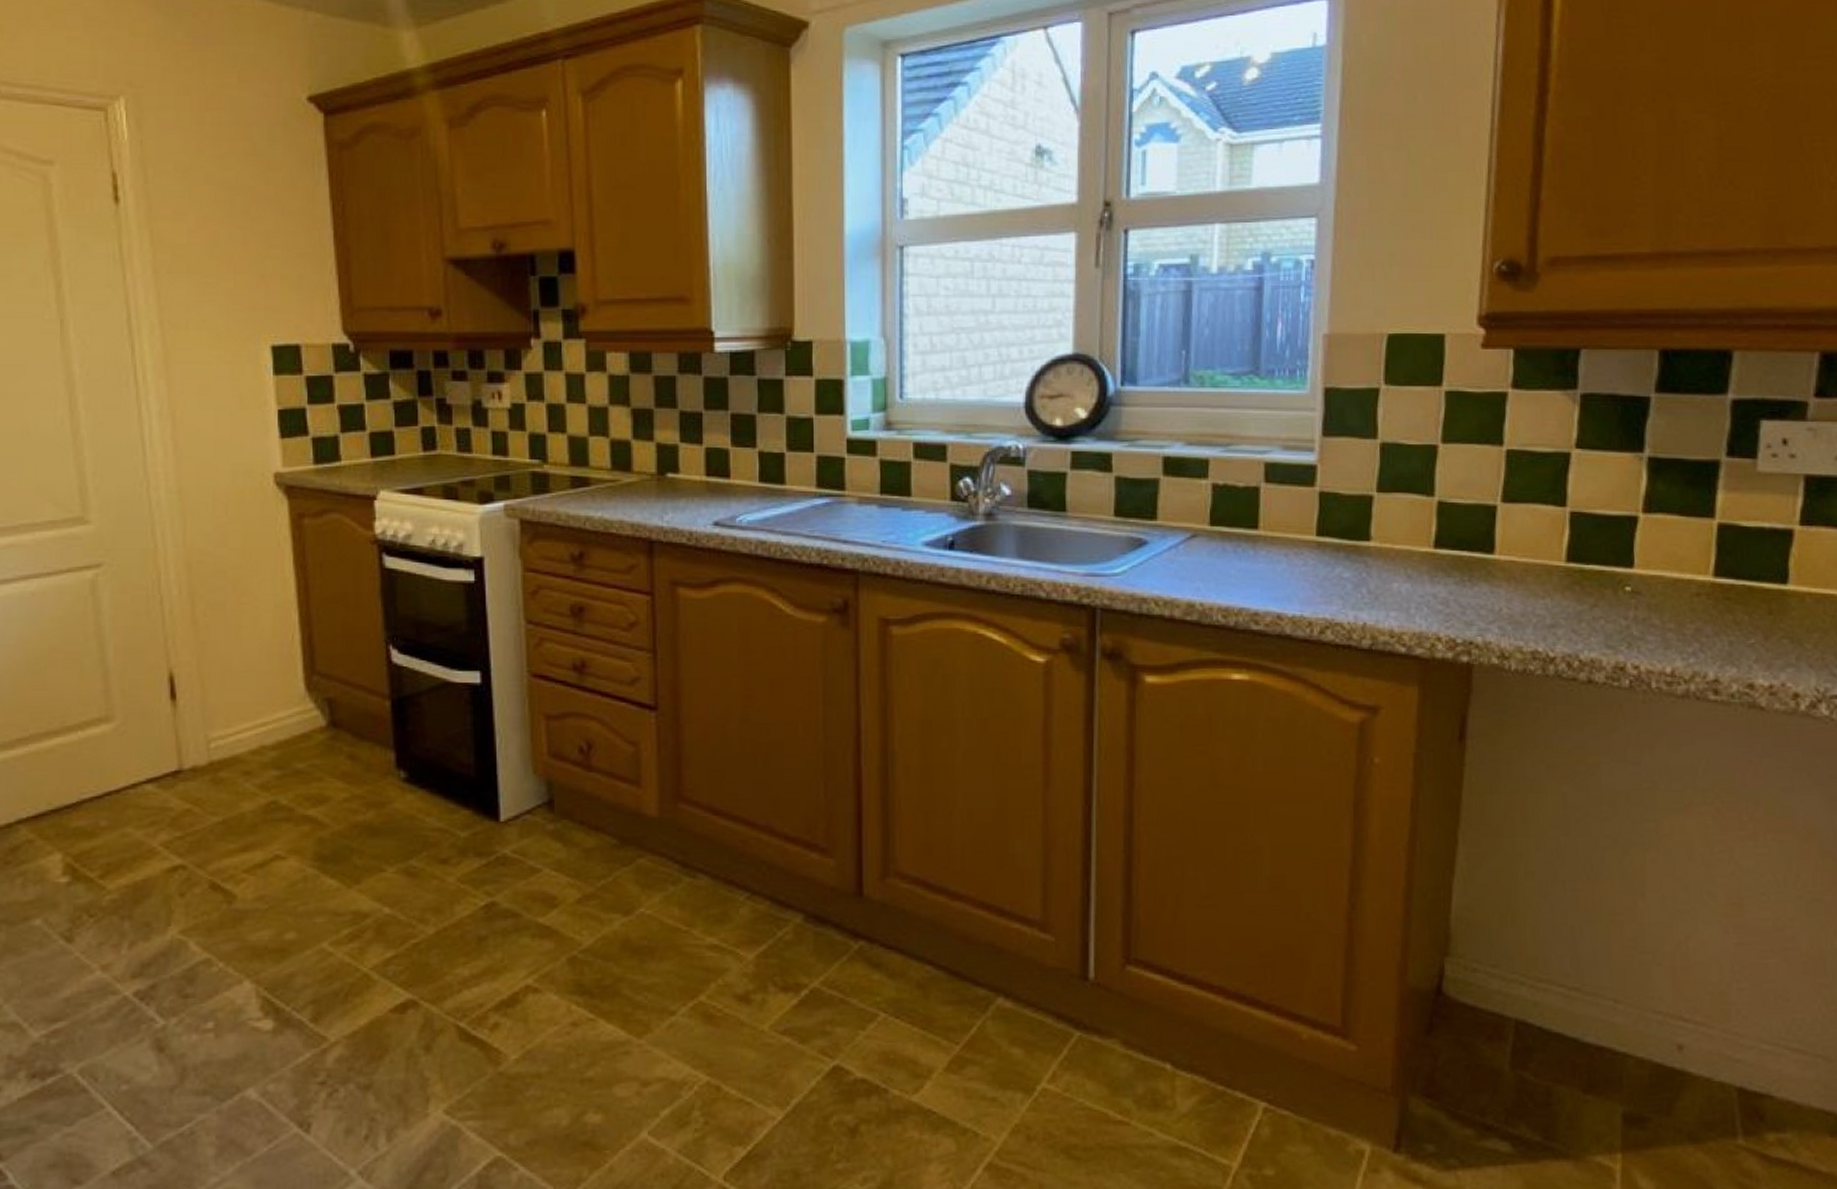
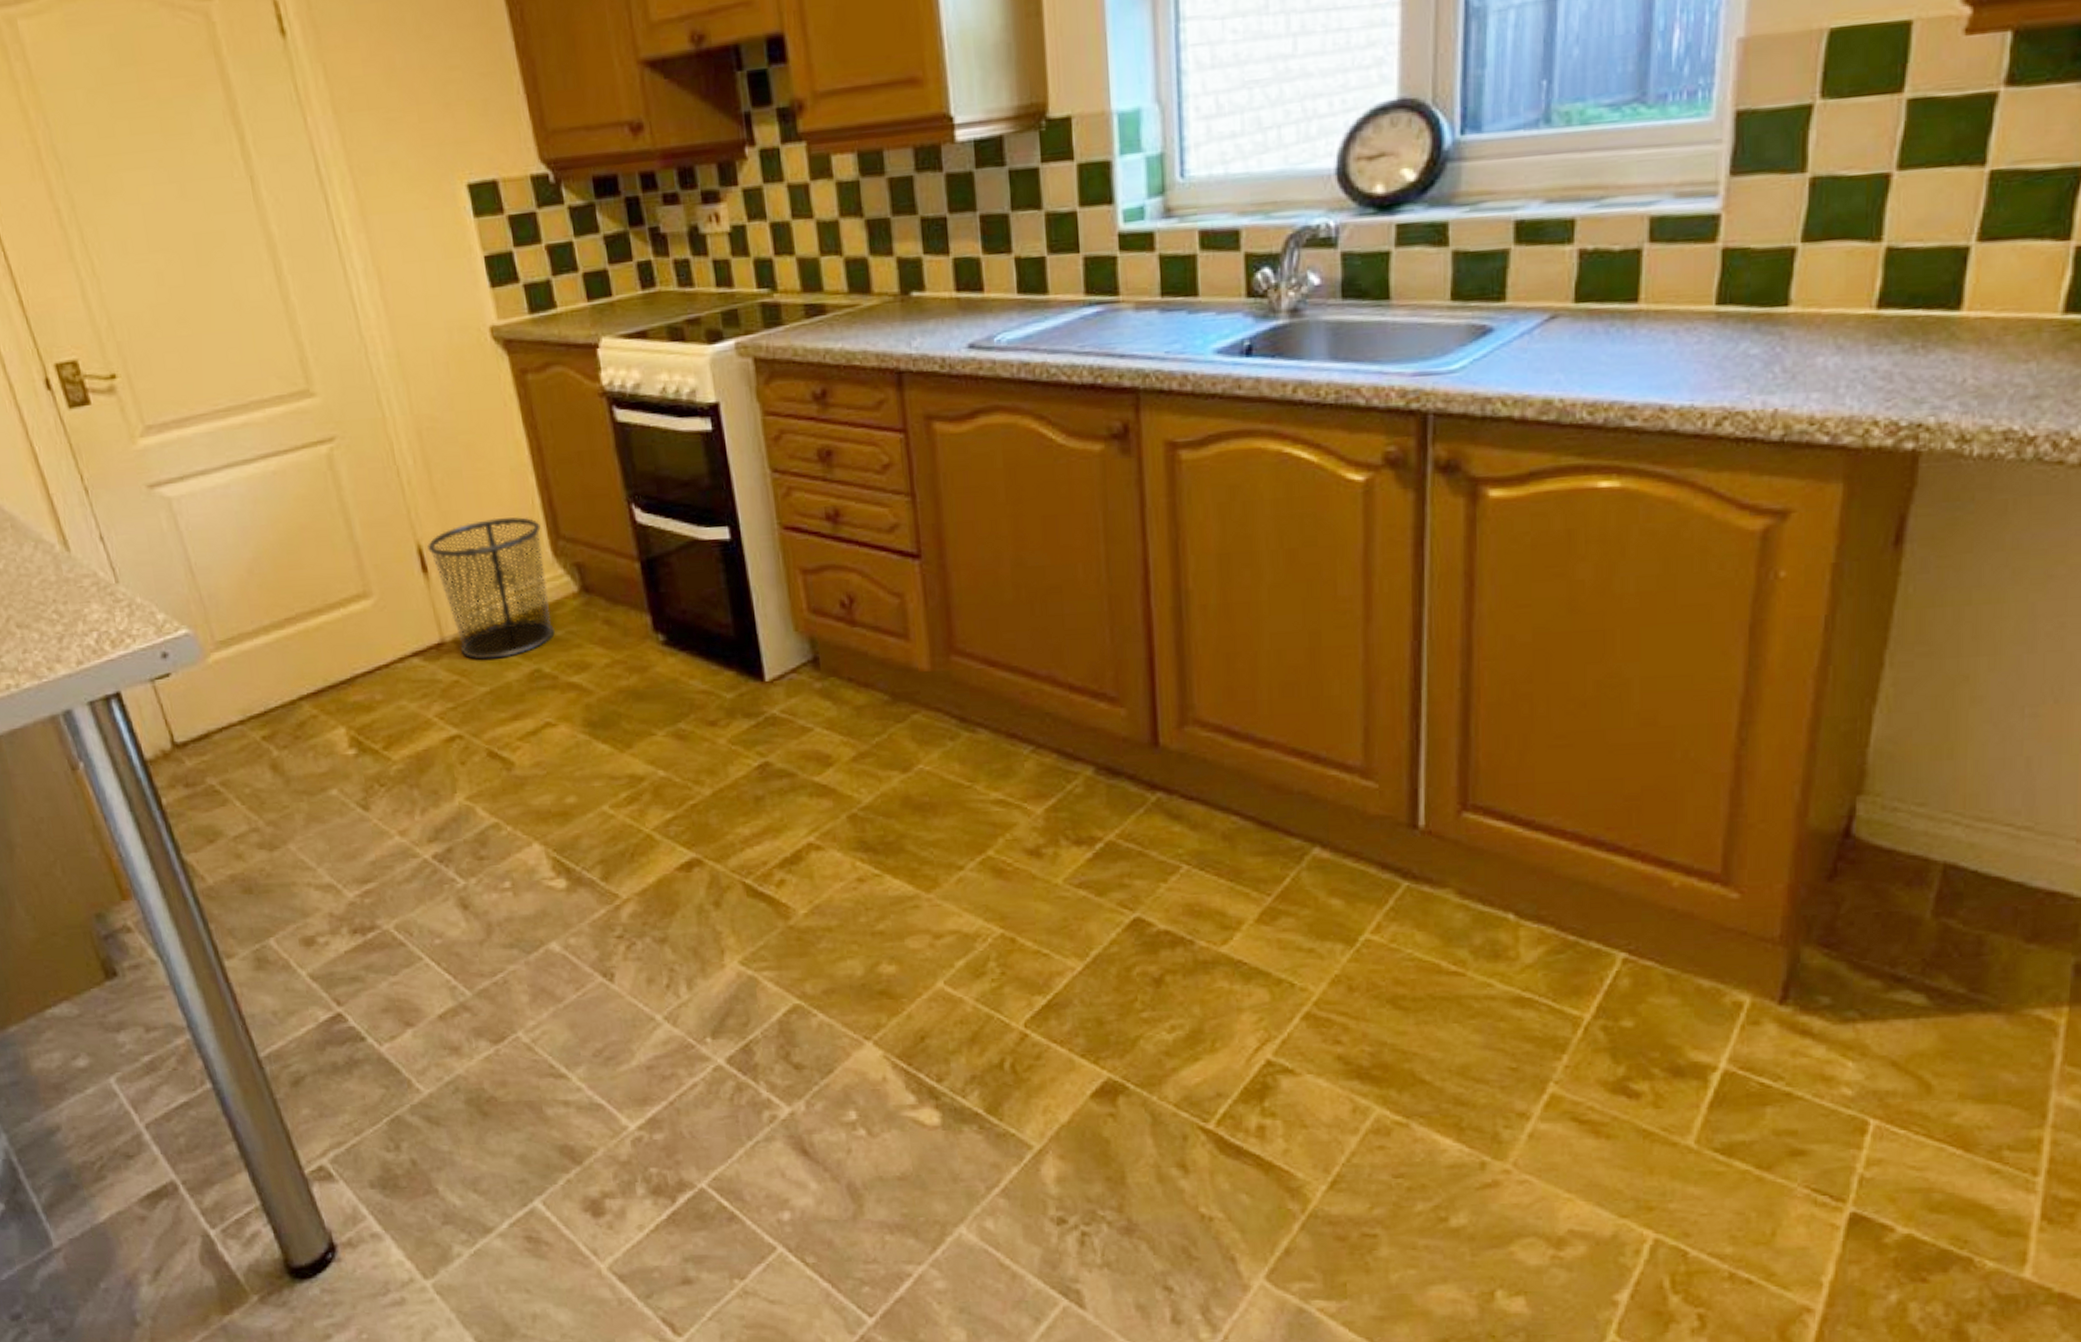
trash can: none [180,650,297,789] -> present [427,517,555,660]

